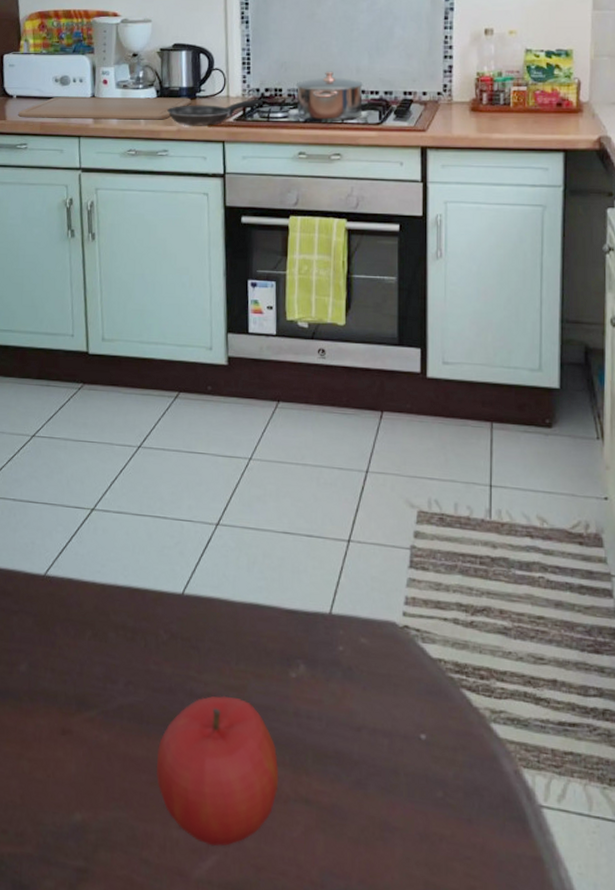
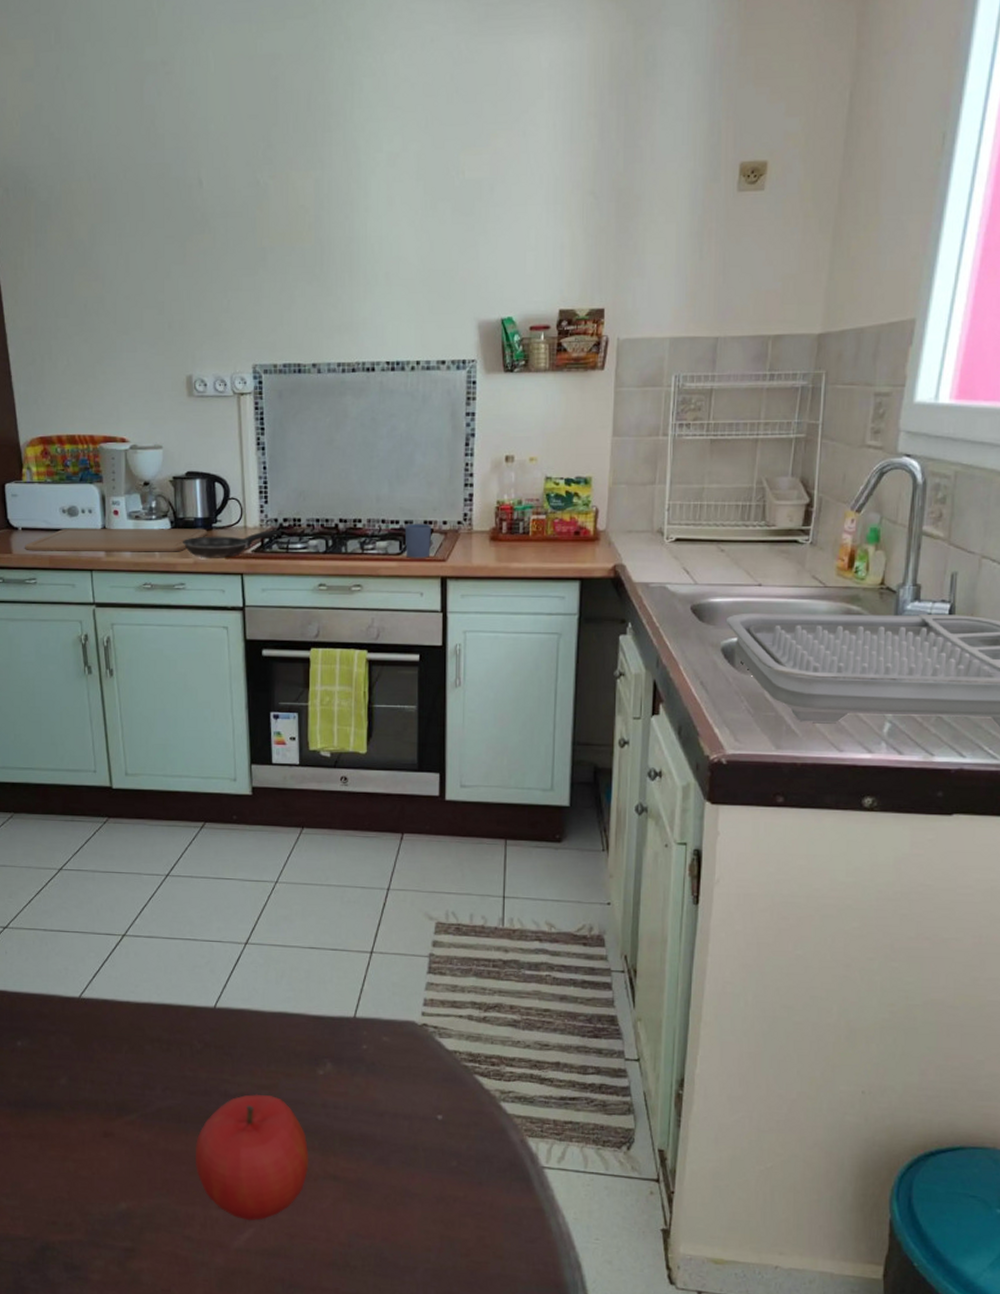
cooking pot: present [295,71,363,121] -> none [314,500,383,552]
mug: none [384,94,412,129] -> present [404,523,432,559]

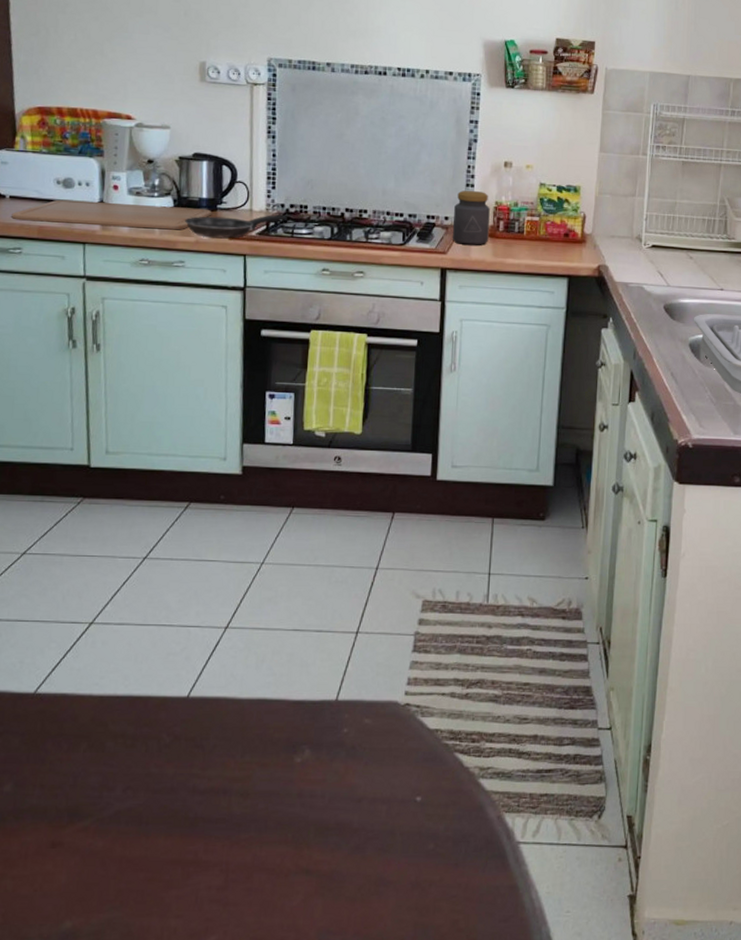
fruit: present [195,1094,309,1221] -> none [155,787,281,928]
mug: present [404,523,432,559] -> none [408,217,435,251]
jar: none [452,490,491,550] -> present [453,190,490,245]

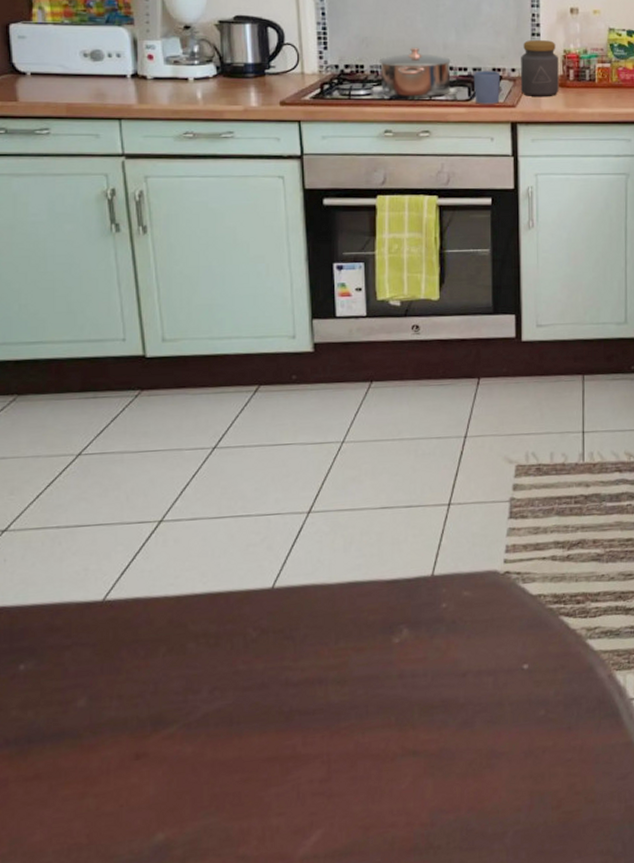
chopping board: present [11,199,211,230] -> none [35,73,259,99]
frying pan: present [185,215,287,239] -> none [231,77,342,105]
cooking pot: none [321,191,388,241] -> present [378,47,451,98]
mug: none [408,217,435,251] -> present [473,71,501,105]

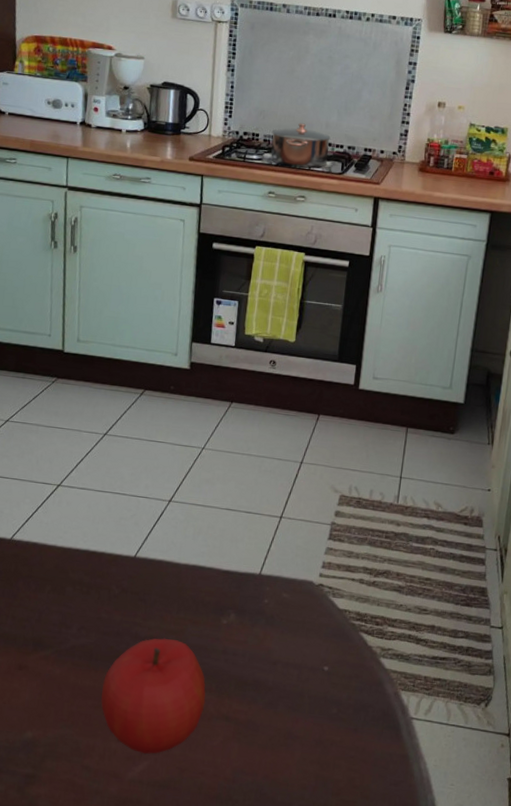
fruit: none [250,675,385,823] -> present [101,638,206,754]
mug: present [473,71,501,105] -> none [346,149,371,181]
jar: present [521,39,559,96] -> none [386,127,422,179]

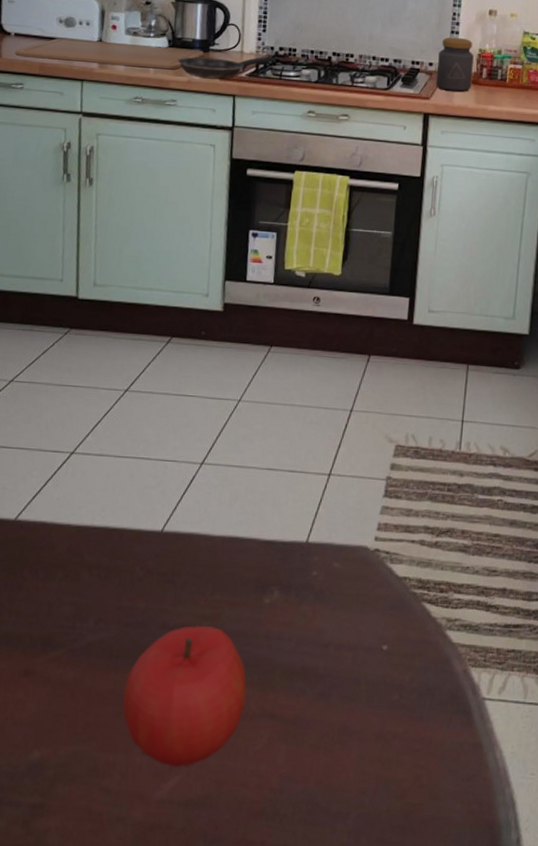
chopping board: none [9,118,176,150] -> present [15,37,204,70]
frying pan: none [153,139,241,160] -> present [178,57,276,79]
cooking pot: present [270,123,331,169] -> none [309,35,375,84]
jar: none [386,127,422,179] -> present [436,37,474,92]

